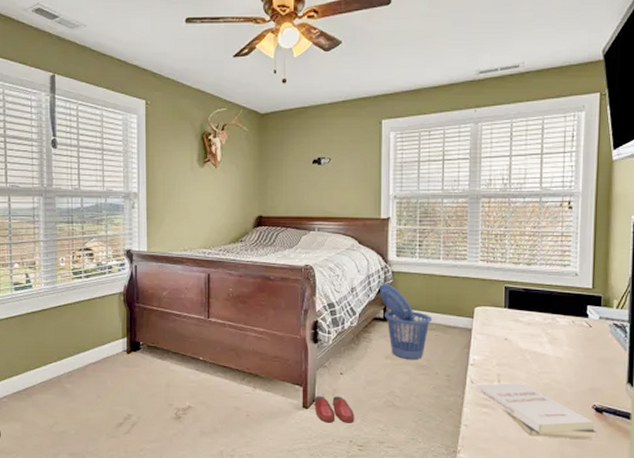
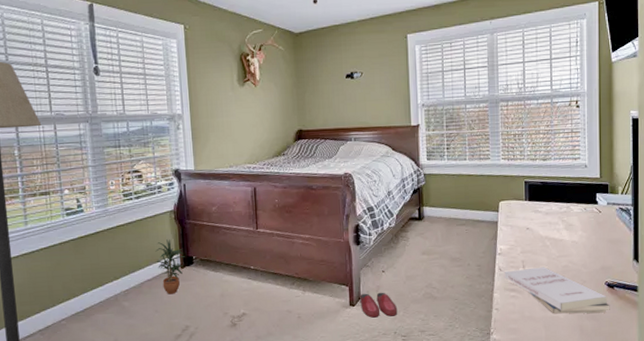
potted plant: none [100,322,133,380] -> present [155,239,186,295]
laundry basket: present [380,283,433,359] -> none [414,185,463,254]

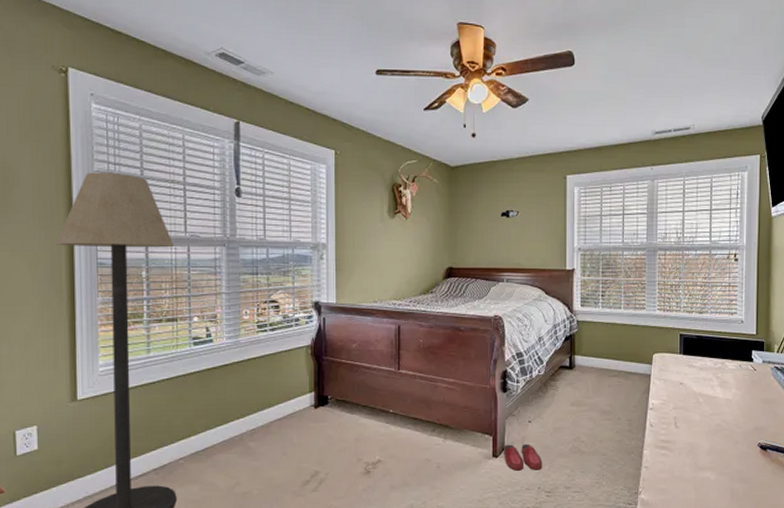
potted plant: present [155,239,186,295] -> none [286,376,321,436]
books: present [503,267,610,314] -> none [654,424,762,476]

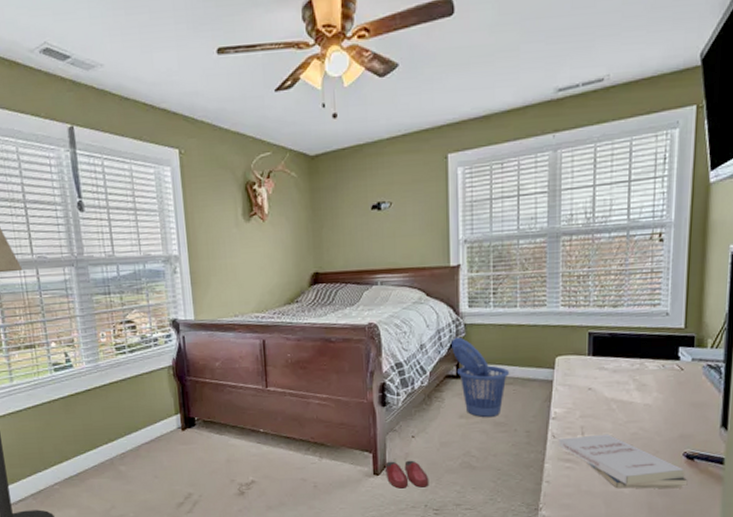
laundry basket: none [566,332,615,405] -> present [452,337,510,417]
books: none [654,424,762,476] -> present [557,434,688,489]

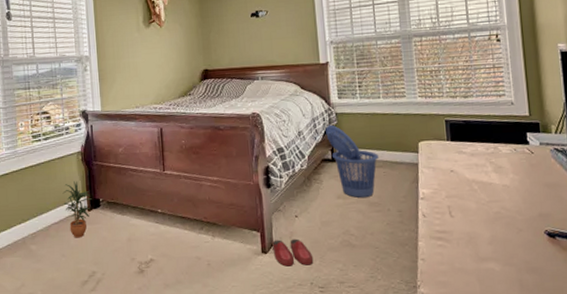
potted plant: none [153,398,187,459] -> present [62,181,93,238]
books: present [557,434,688,489] -> none [428,213,553,266]

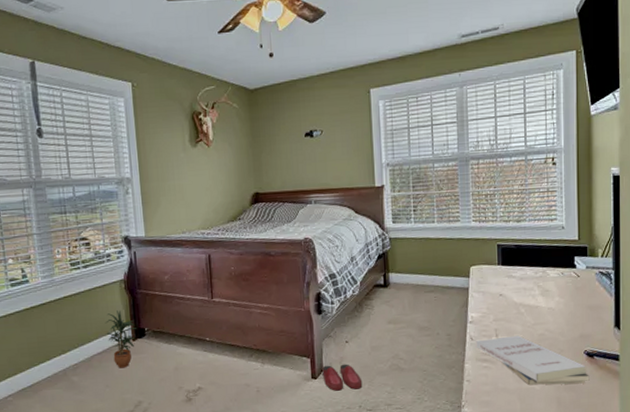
laundry basket: present [325,124,379,198] -> none [379,250,431,322]
books: none [428,213,553,266] -> present [475,335,590,385]

